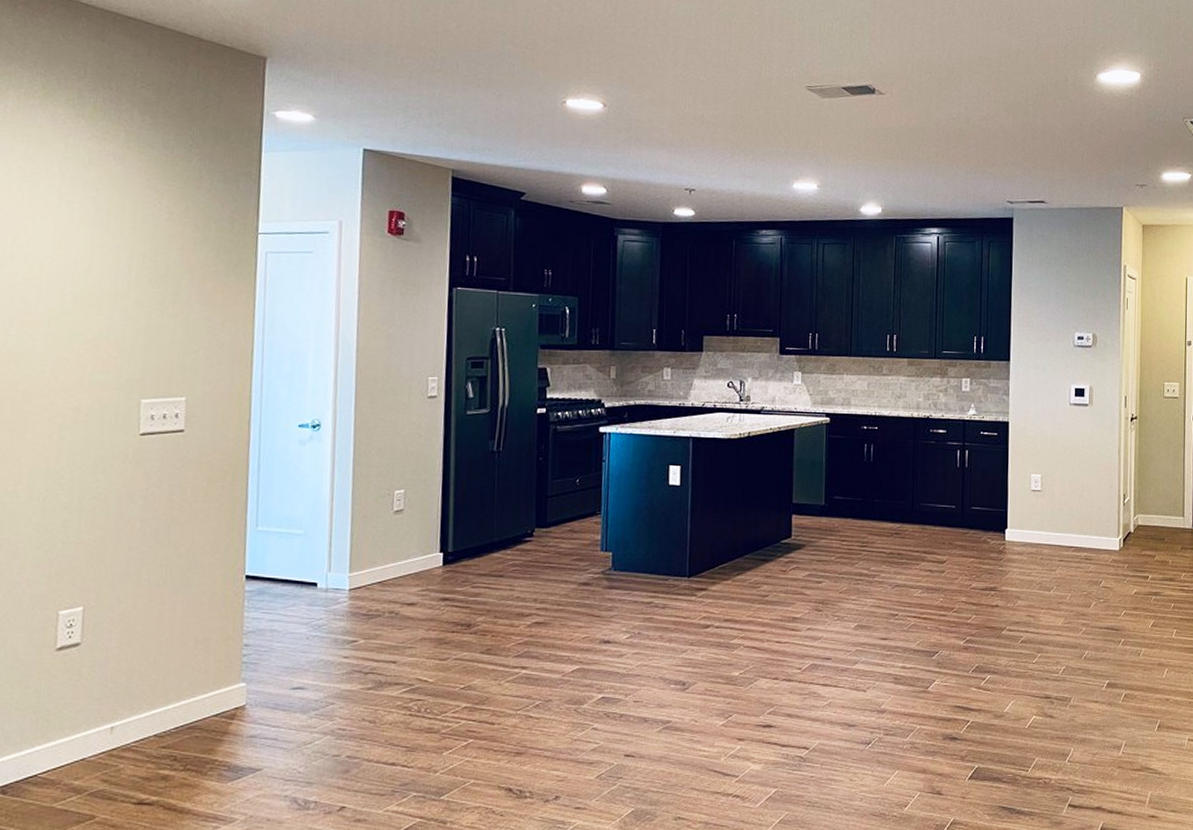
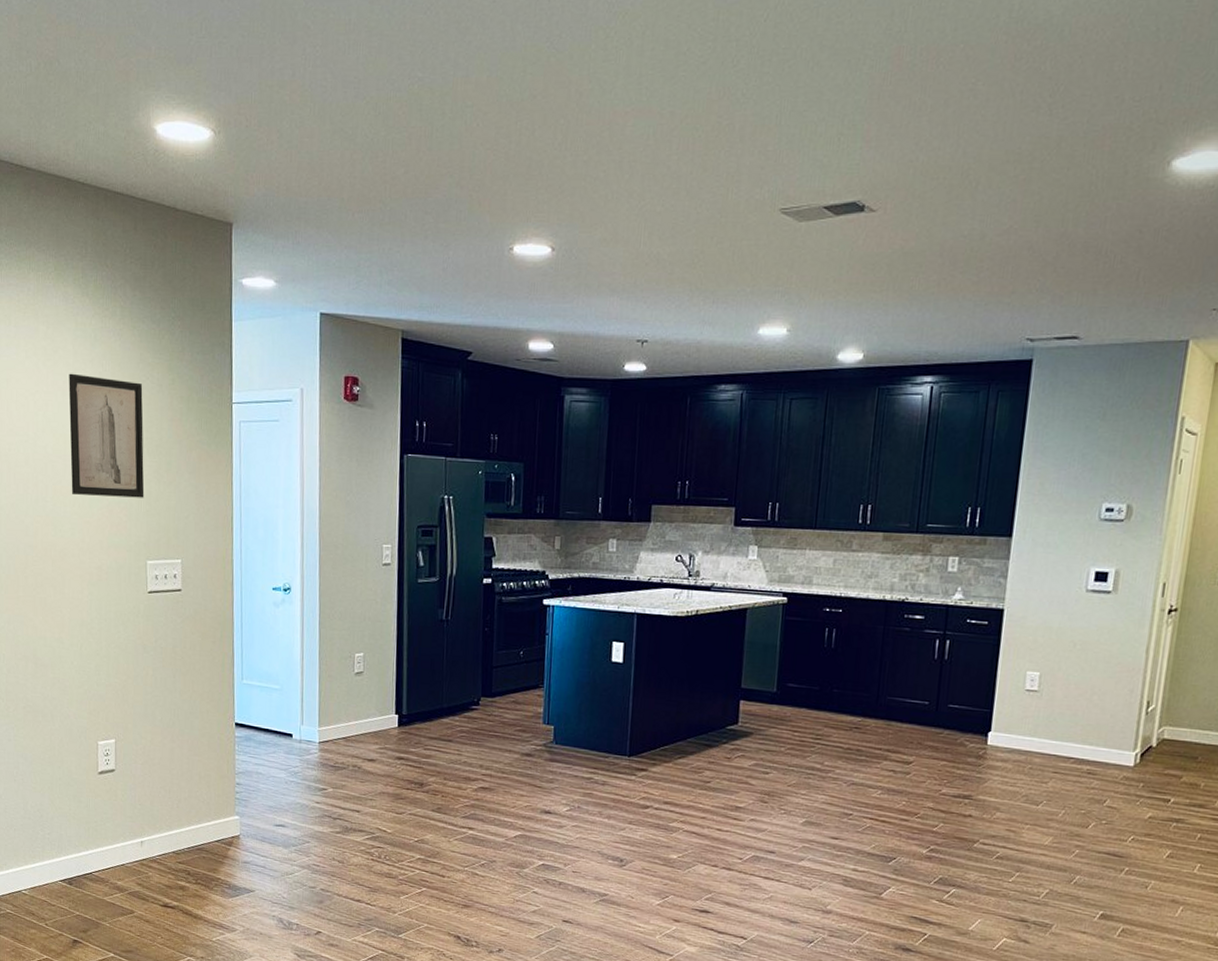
wall art: none [44,196,148,332] -> present [68,373,145,498]

